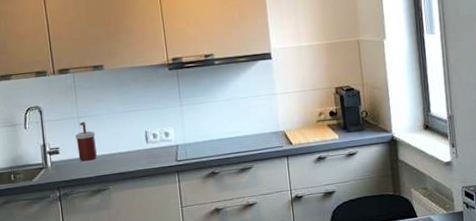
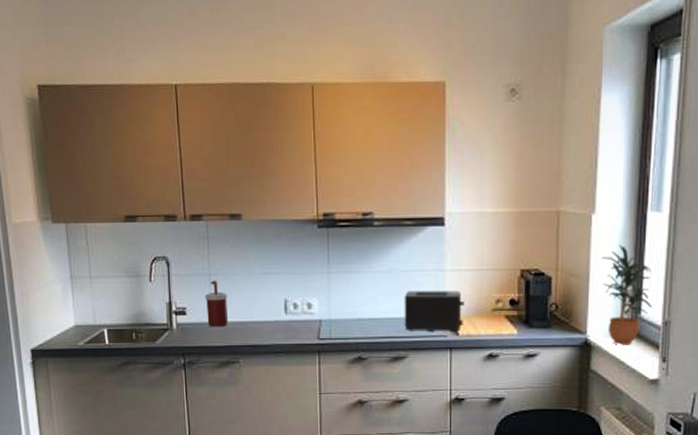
toaster: none [245,109,295,146] -> present [404,291,464,331]
potted plant: none [396,61,438,138] -> present [602,244,652,345]

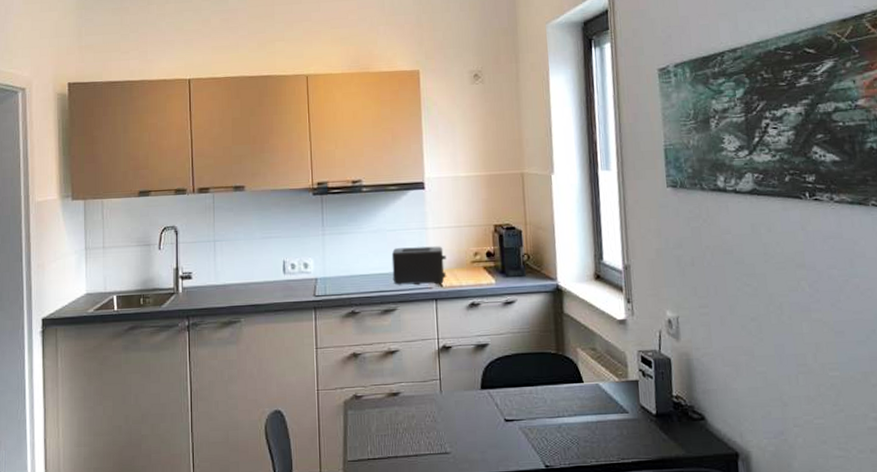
soap dispenser: present [205,280,228,327] -> none [210,245,231,290]
potted plant: present [602,244,652,345] -> none [564,199,612,289]

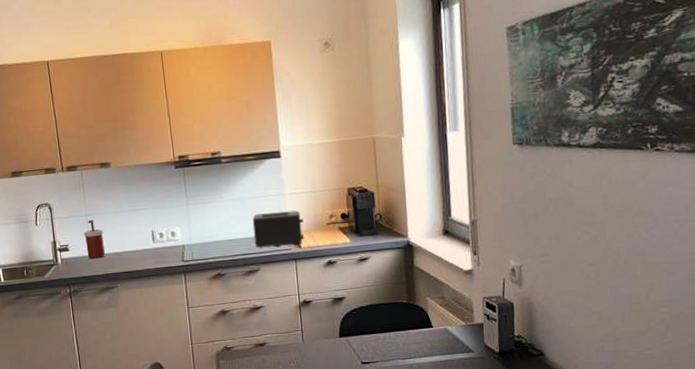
soap dispenser: none [210,245,231,290] -> present [84,219,105,259]

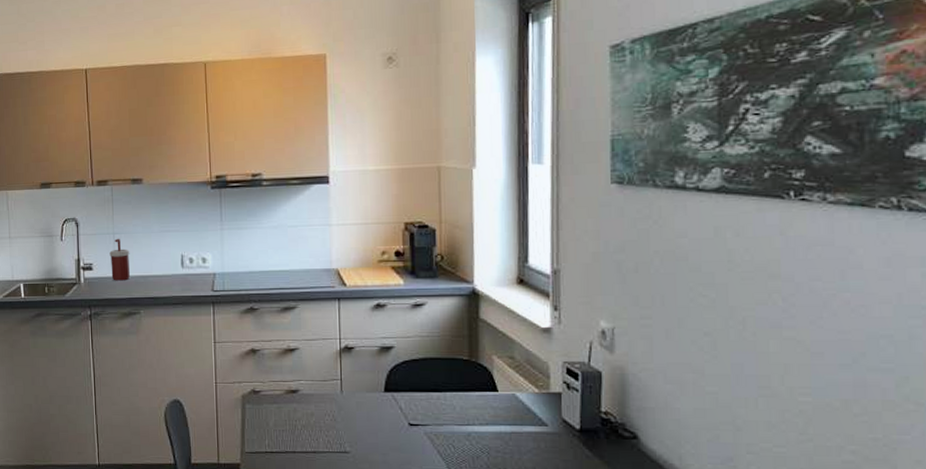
toaster: present [252,210,304,248] -> none [292,244,351,283]

